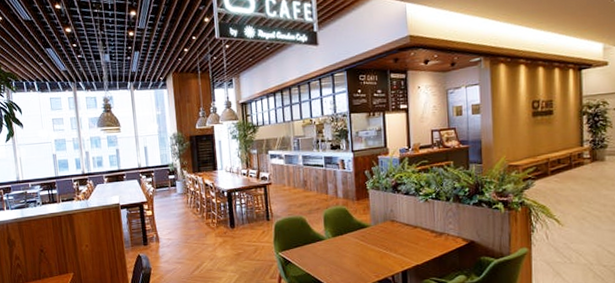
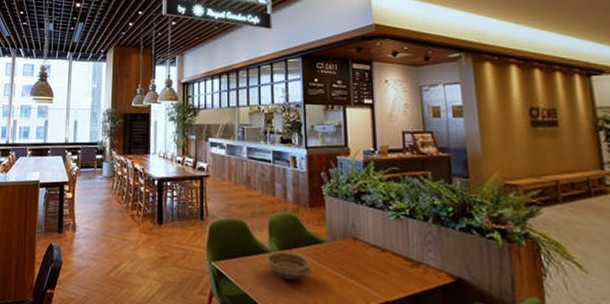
ceramic bowl: none [323,238,360,259] -> present [266,252,312,281]

